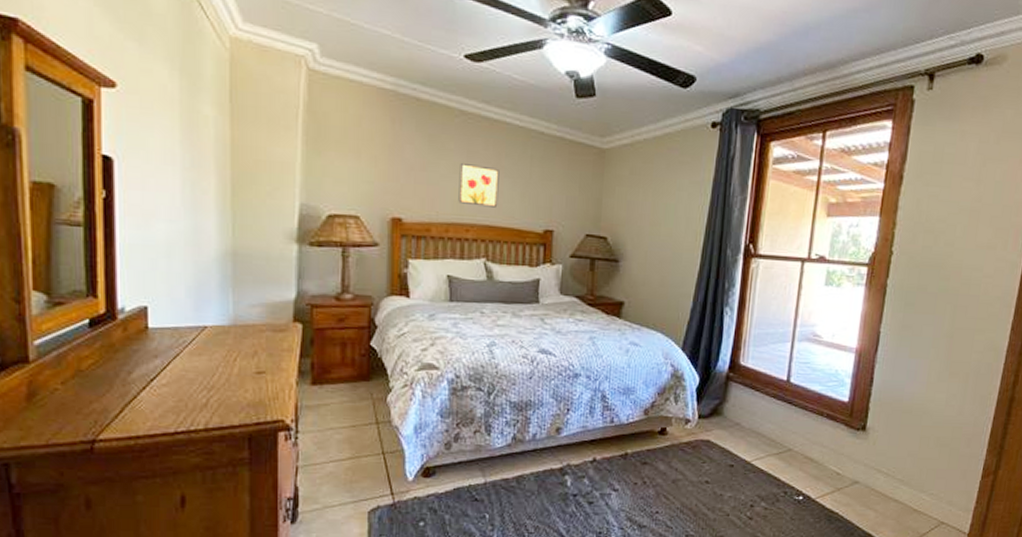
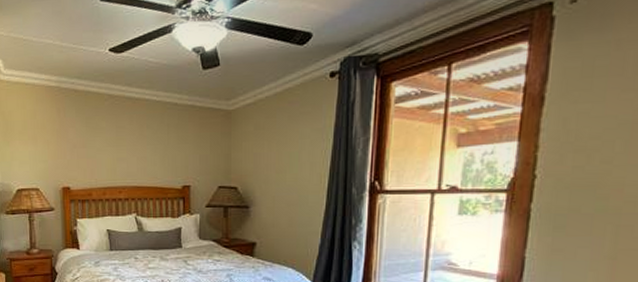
wall art: present [458,163,500,208] -> none [111,137,143,171]

